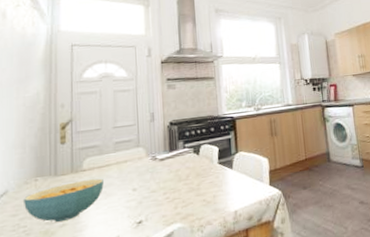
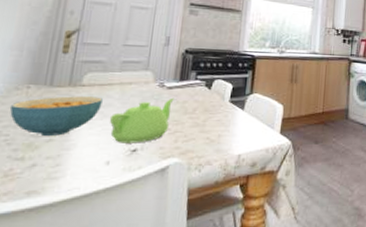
teapot: none [112,168,168,218] -> present [109,97,174,143]

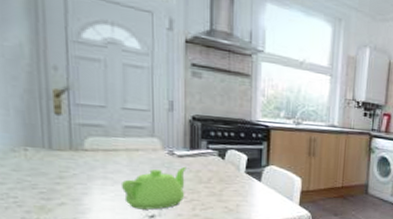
cereal bowl: present [10,96,103,136] -> none [12,160,110,200]

